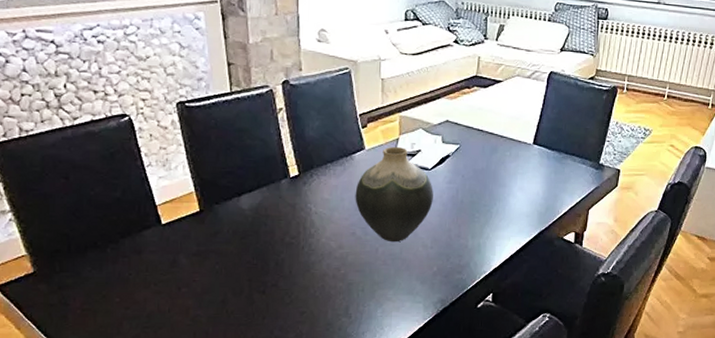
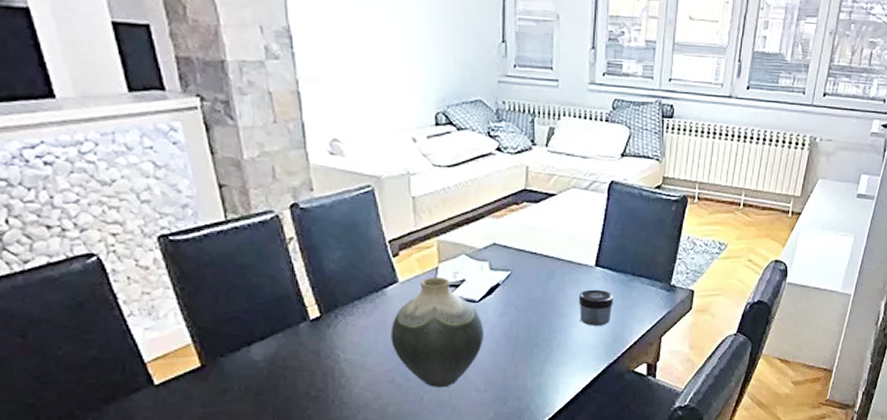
jar: none [517,164,548,196] -> present [578,289,614,326]

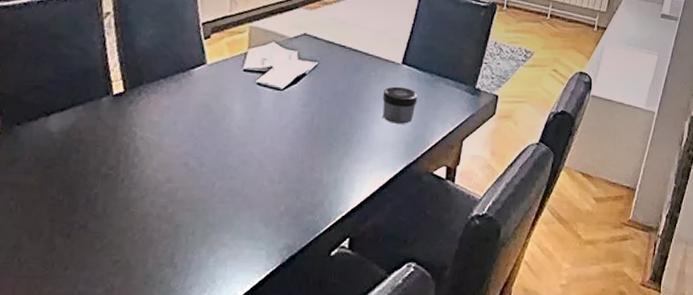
vase: present [390,276,484,388] -> none [190,61,285,176]

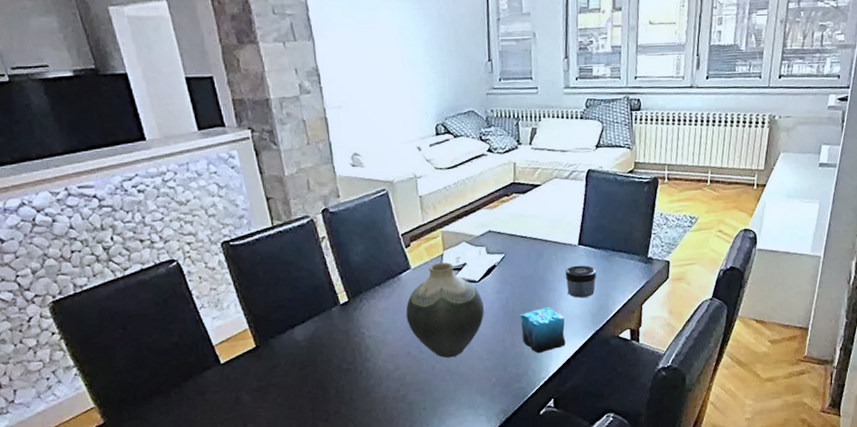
vase: none [190,61,285,176] -> present [406,262,484,358]
candle: none [323,130,375,182] -> present [521,307,566,353]

